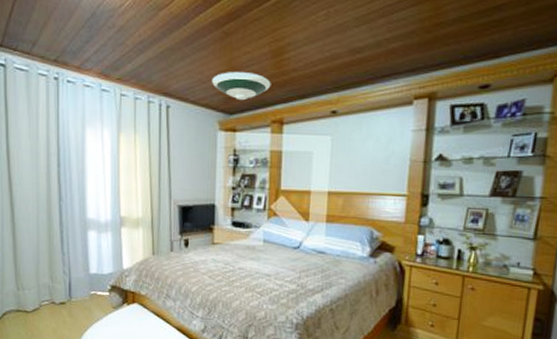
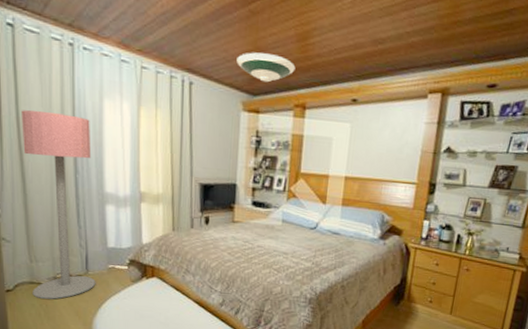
floor lamp: none [12,143,79,327] -> present [22,110,96,299]

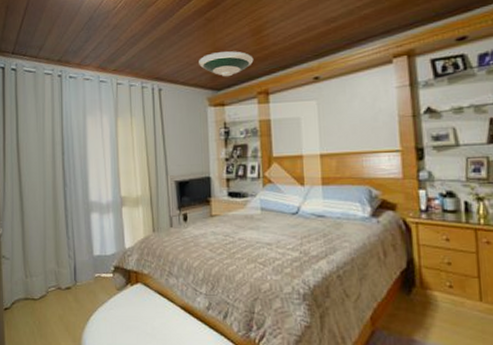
floor lamp: present [22,110,96,299] -> none [21,135,84,315]

